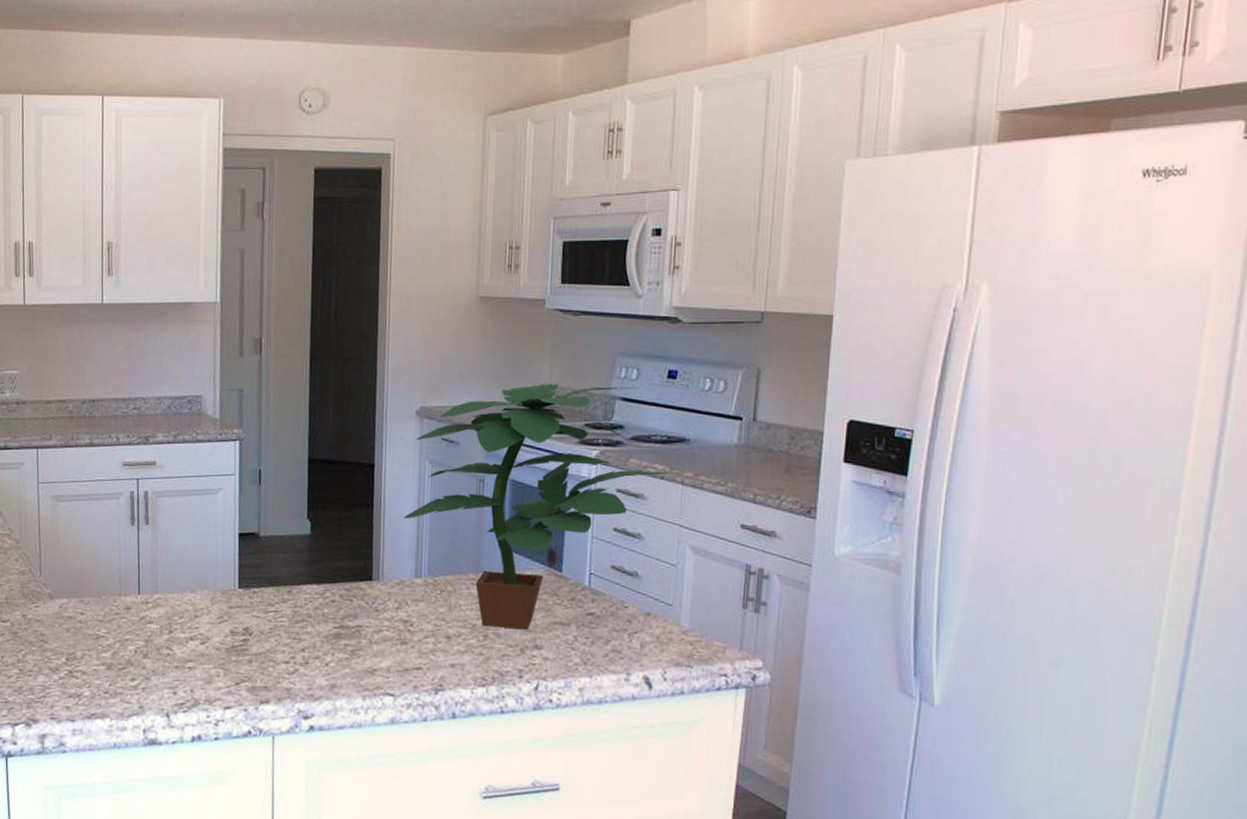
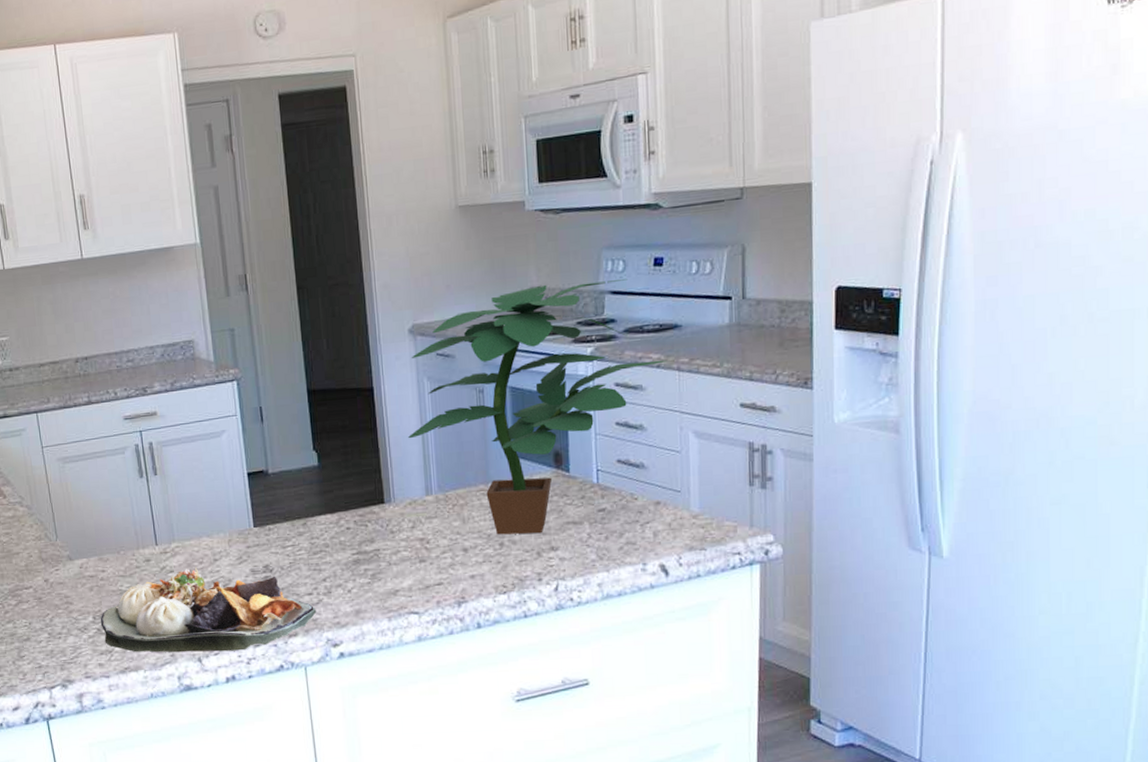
food plate: none [73,621,292,711] -> present [100,567,317,653]

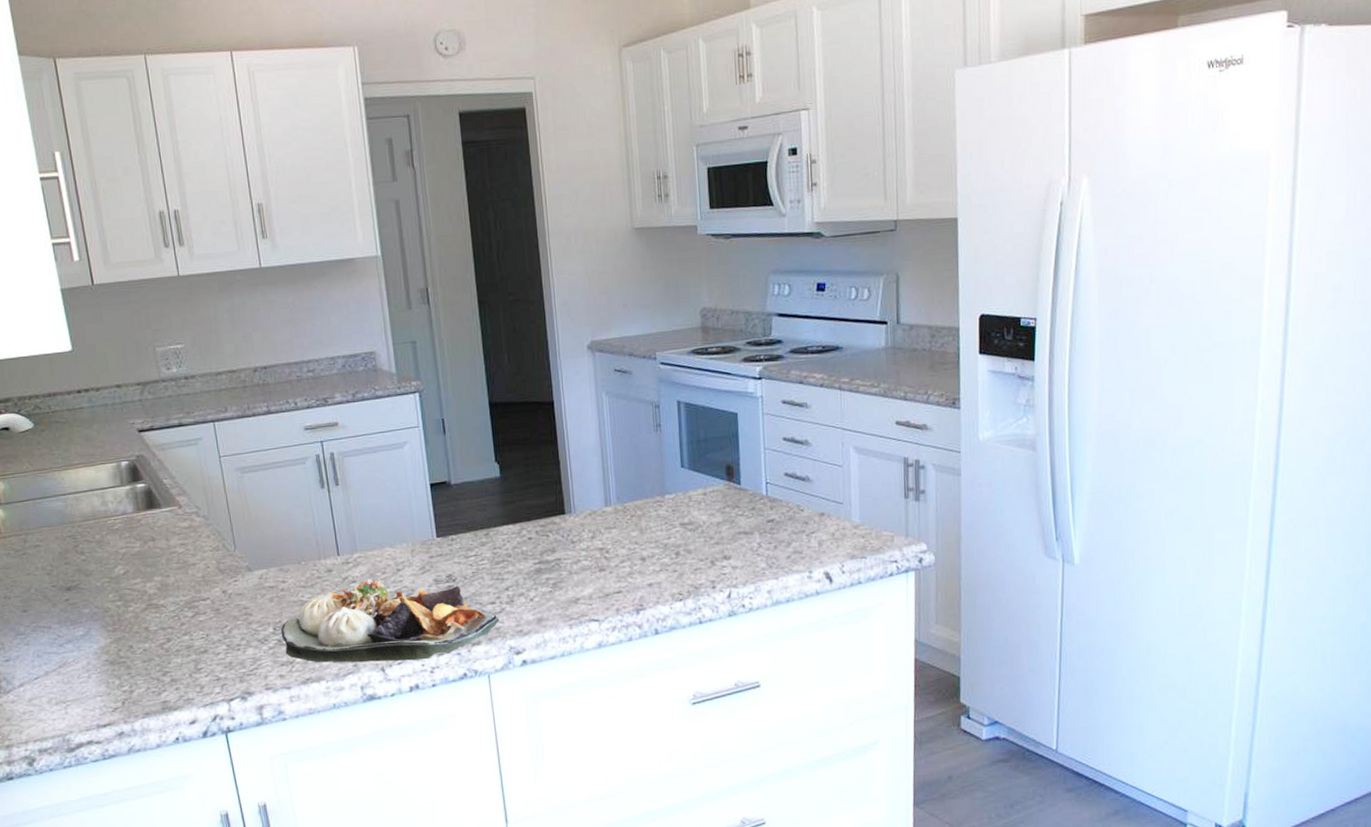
potted plant: present [407,279,668,535] -> none [587,302,830,545]

